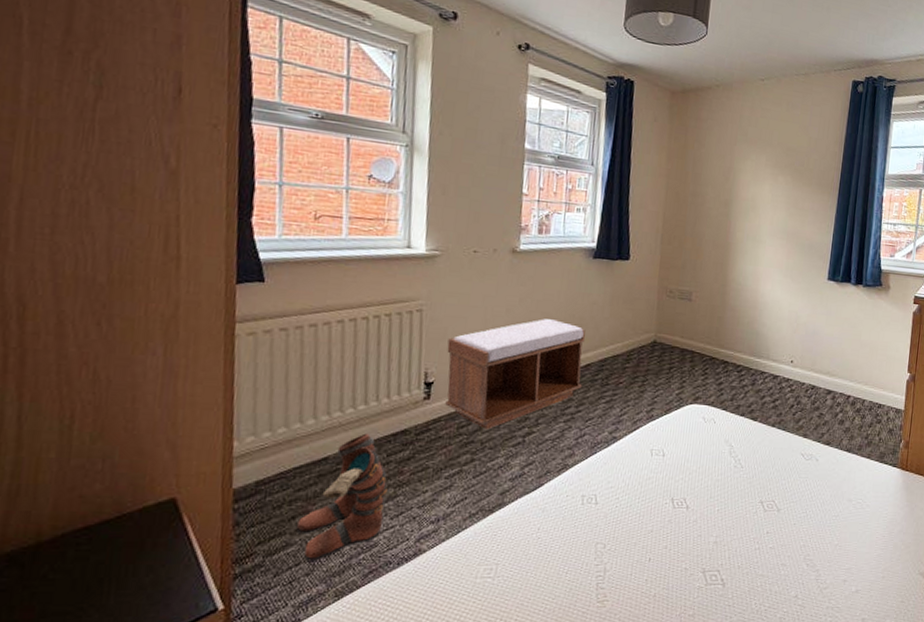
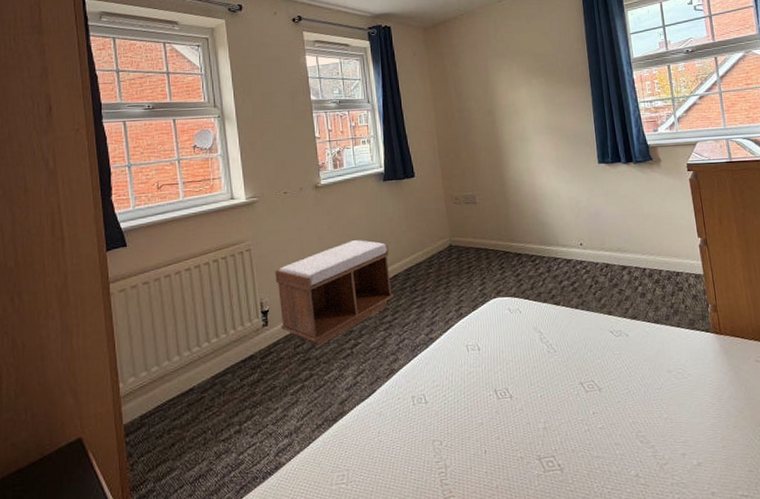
boots: present [295,433,388,561] -> none [176,362,246,483]

